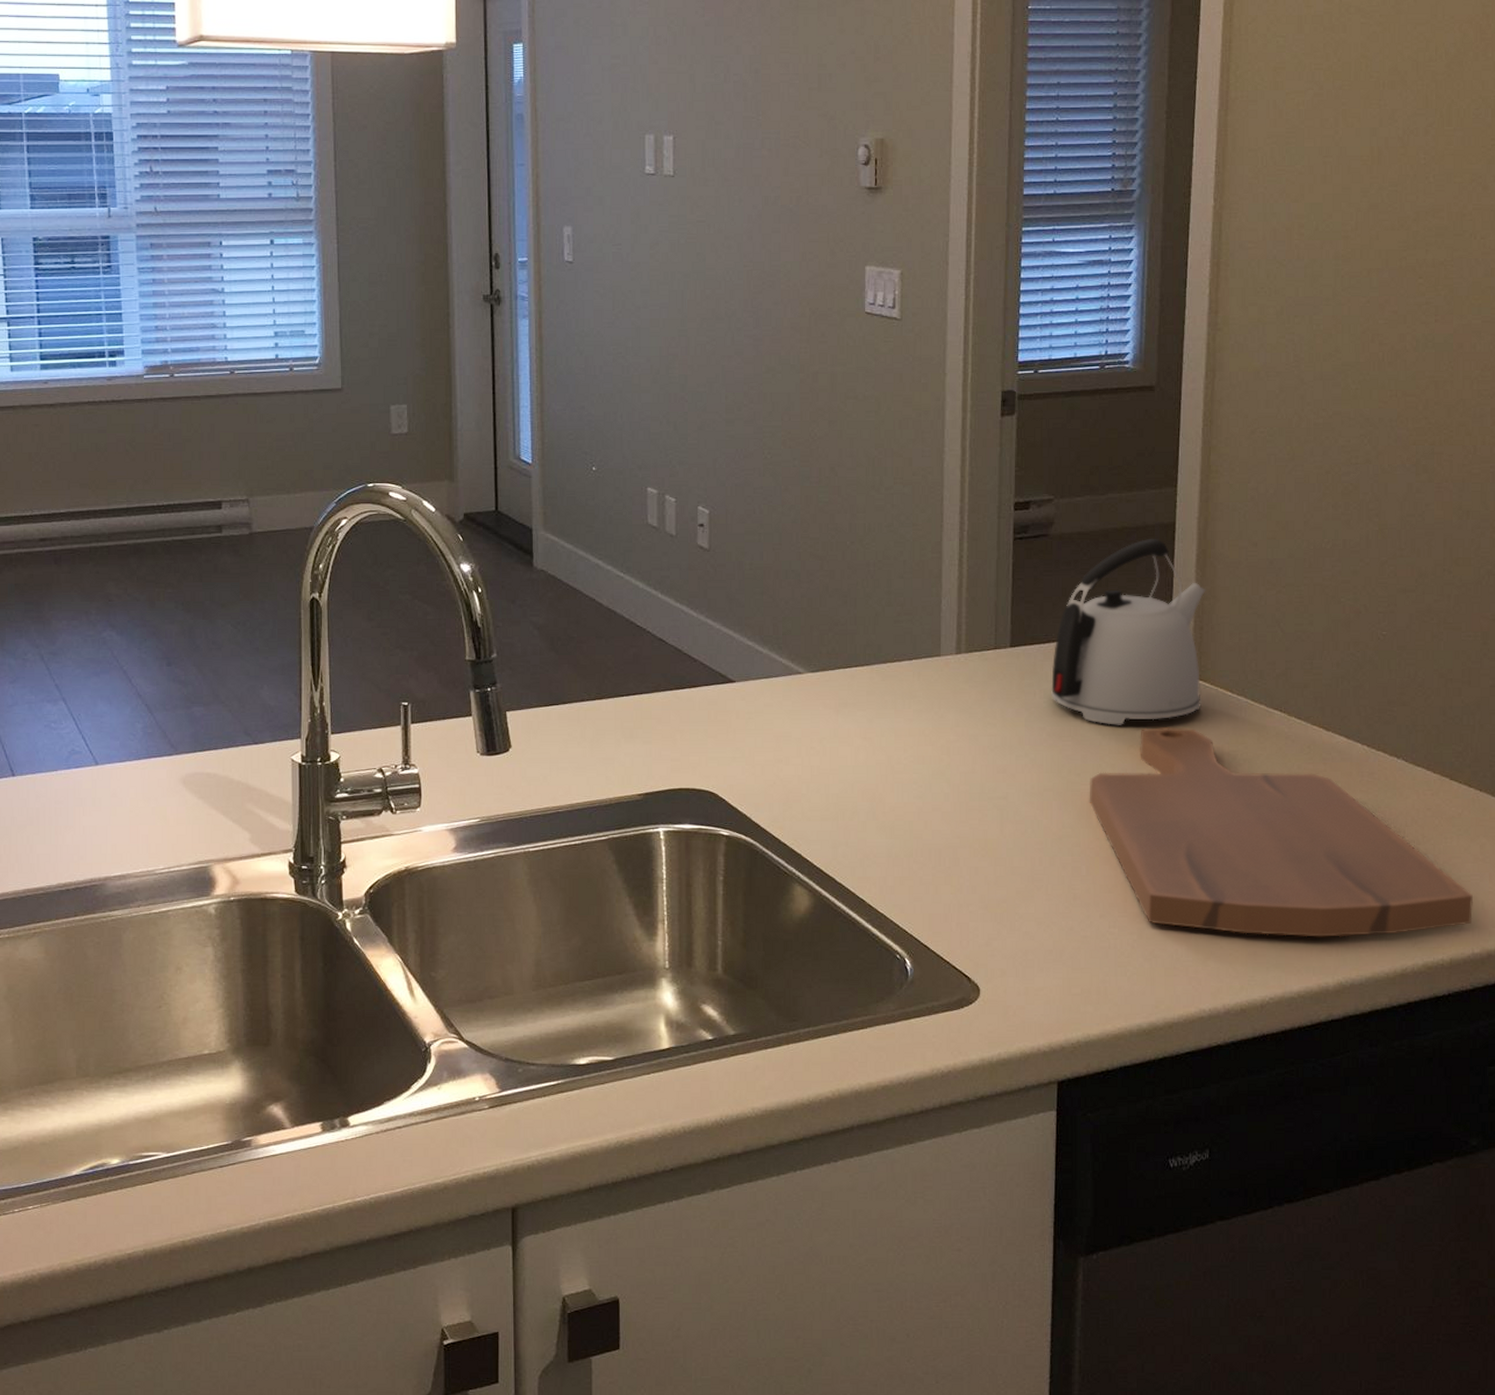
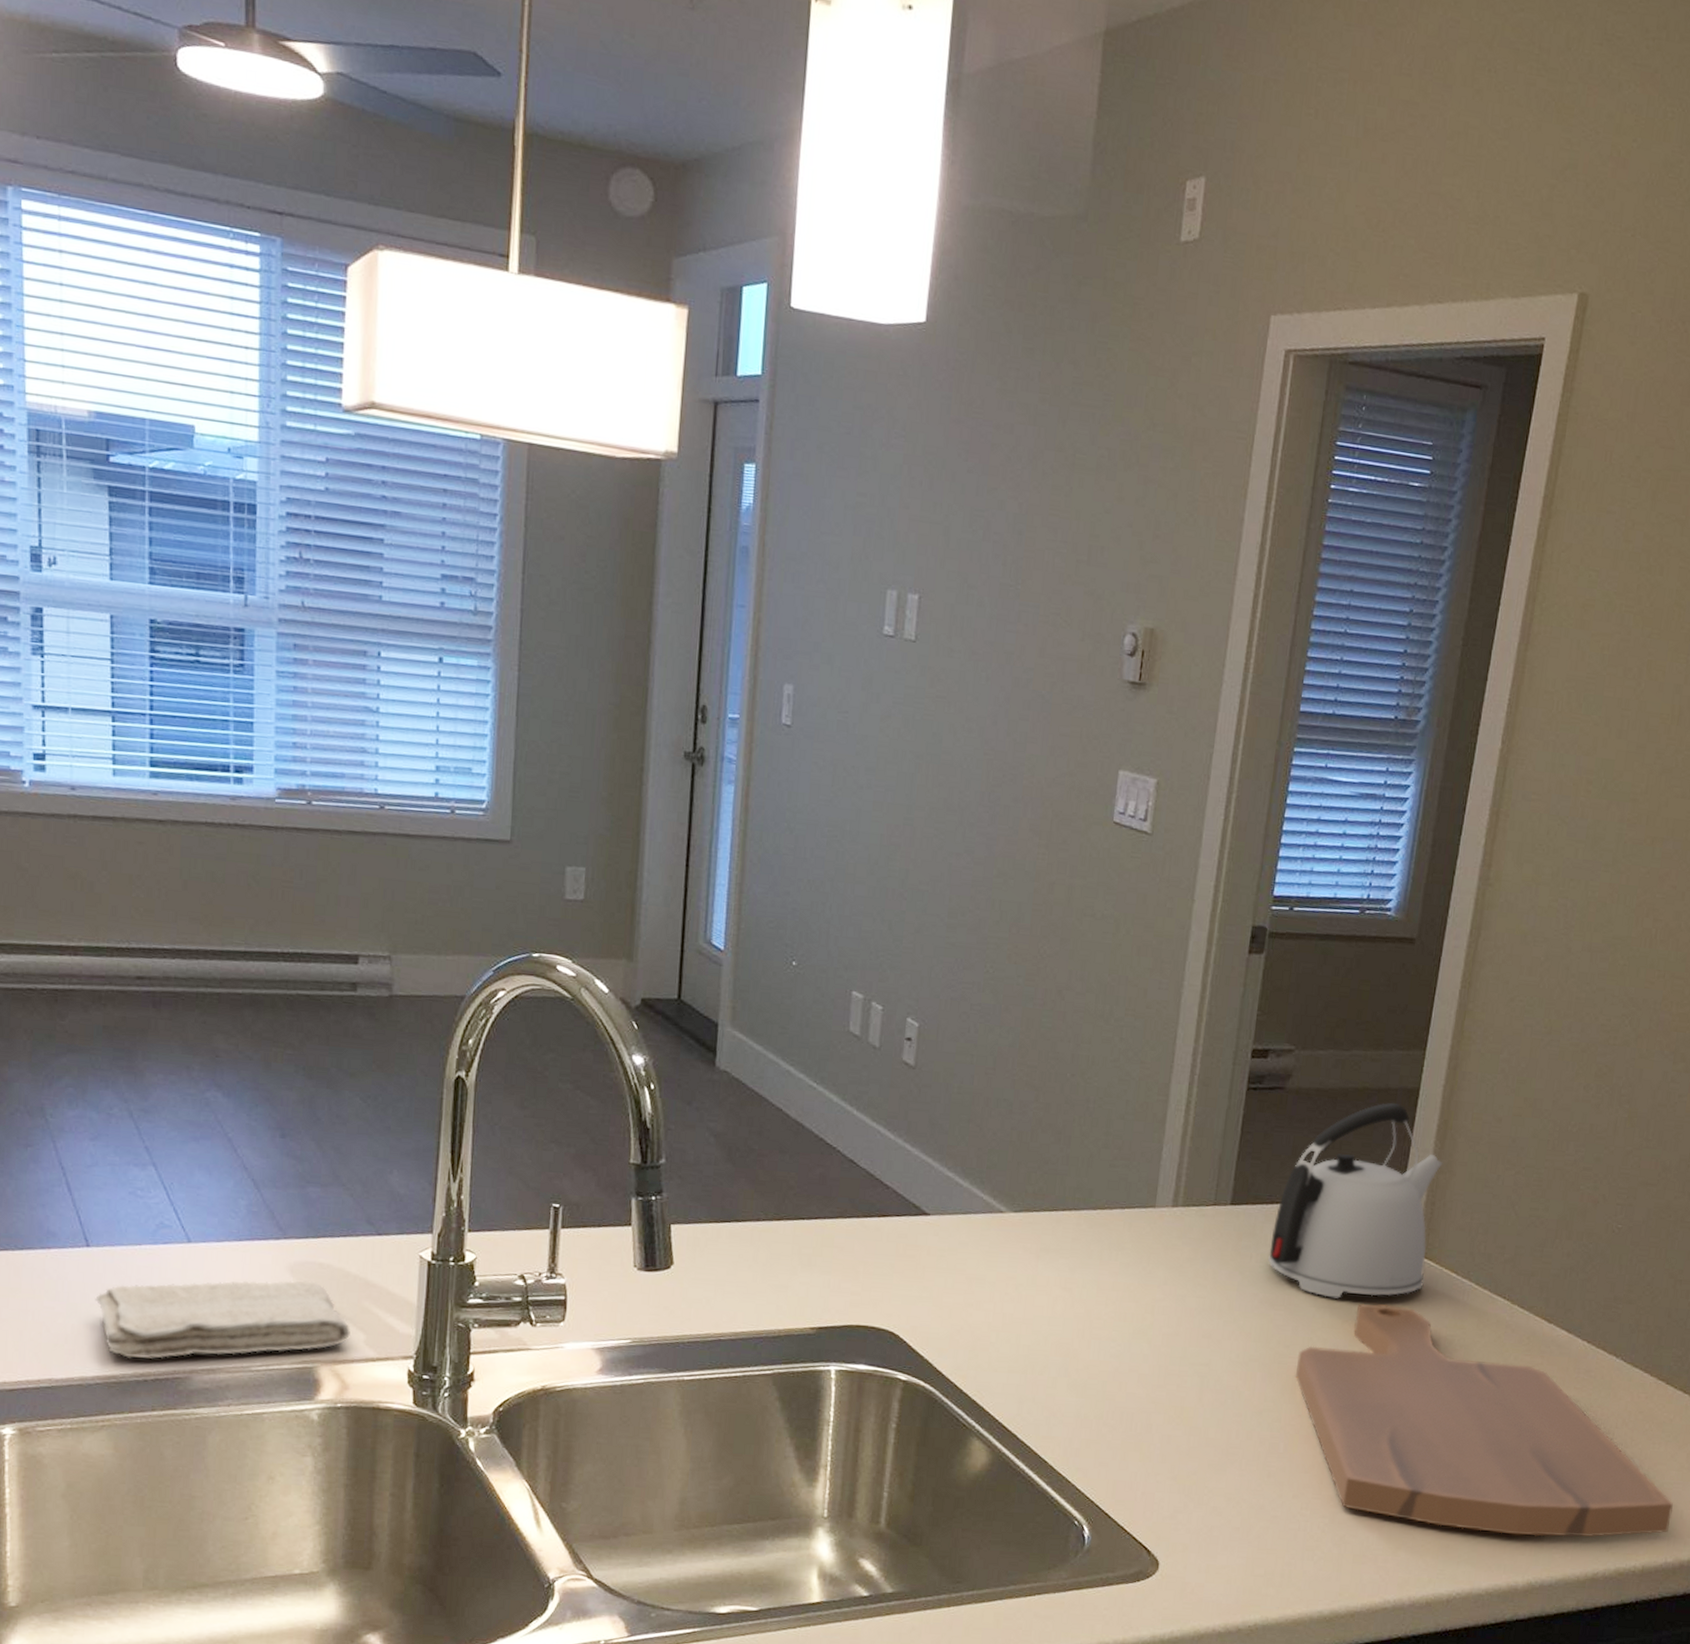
washcloth: none [22,790,237,871] -> present [95,1280,350,1359]

